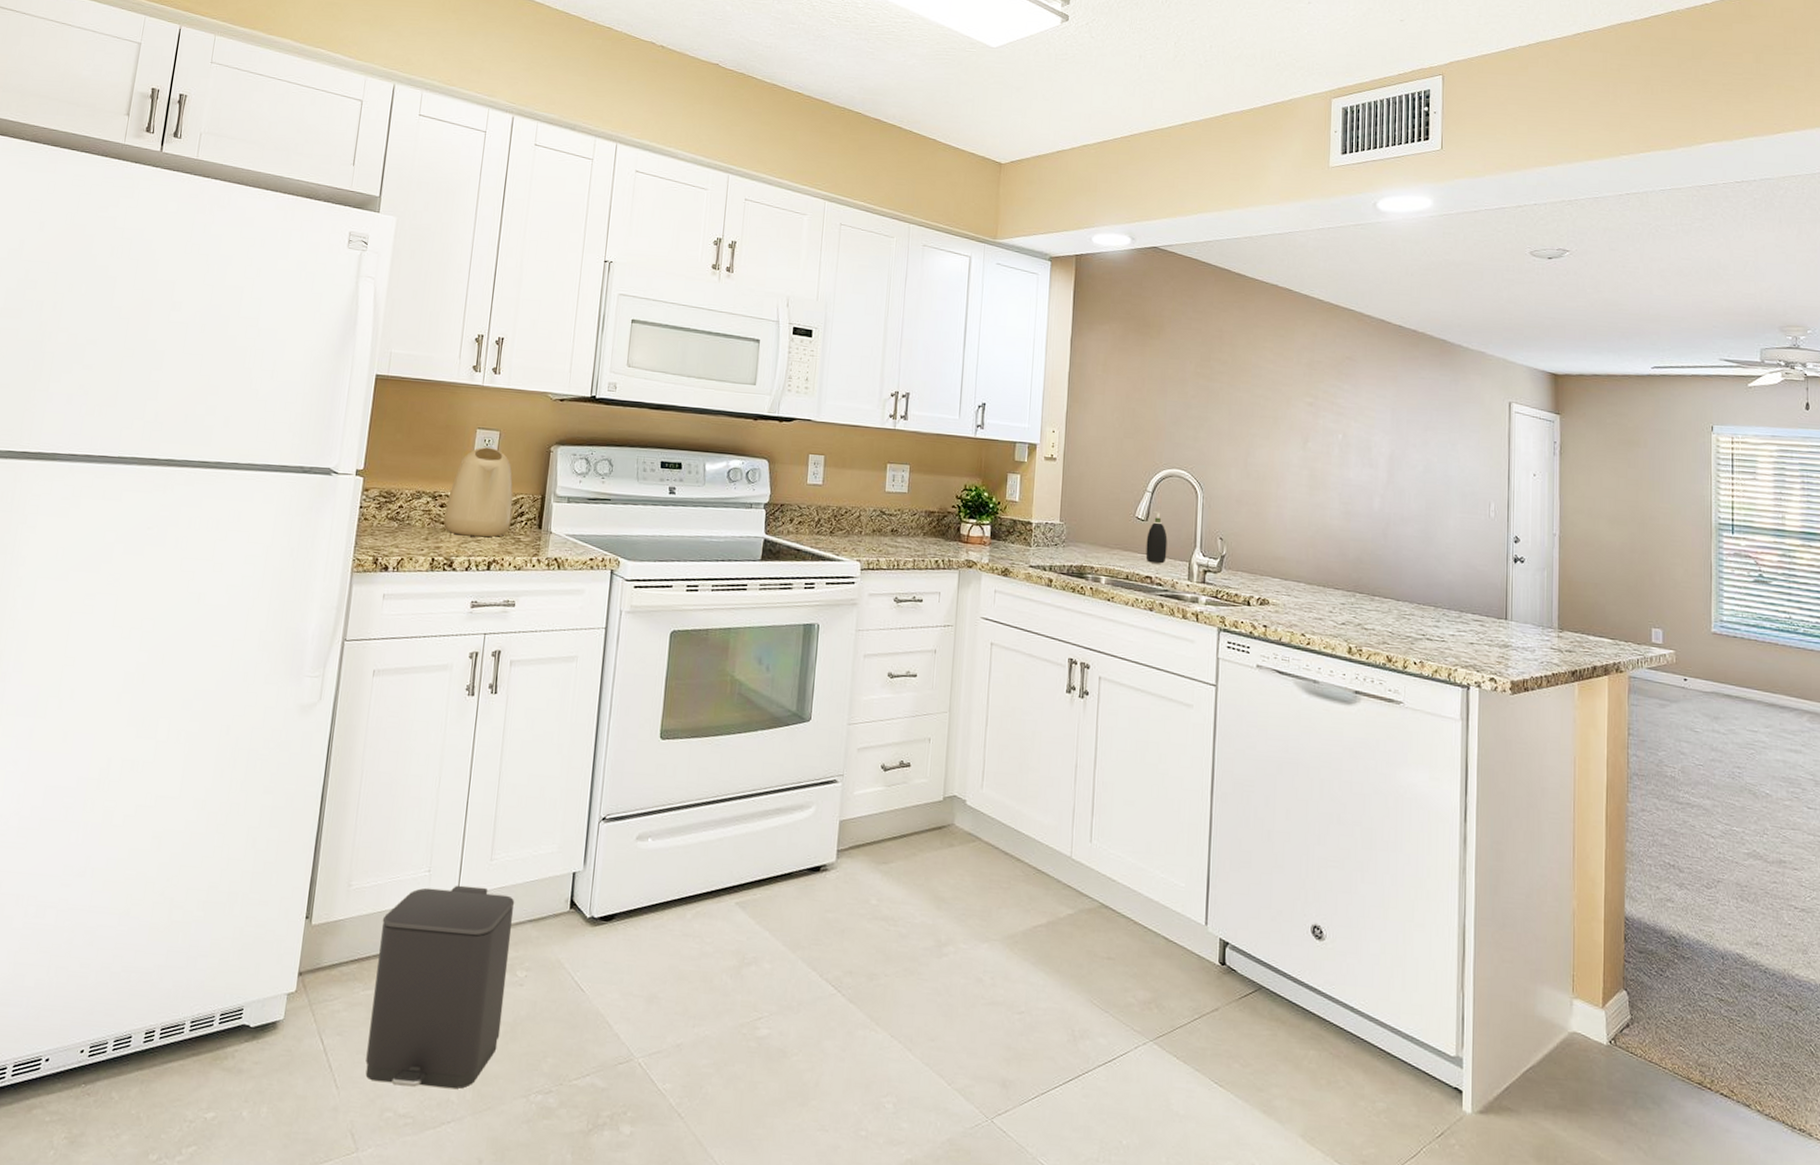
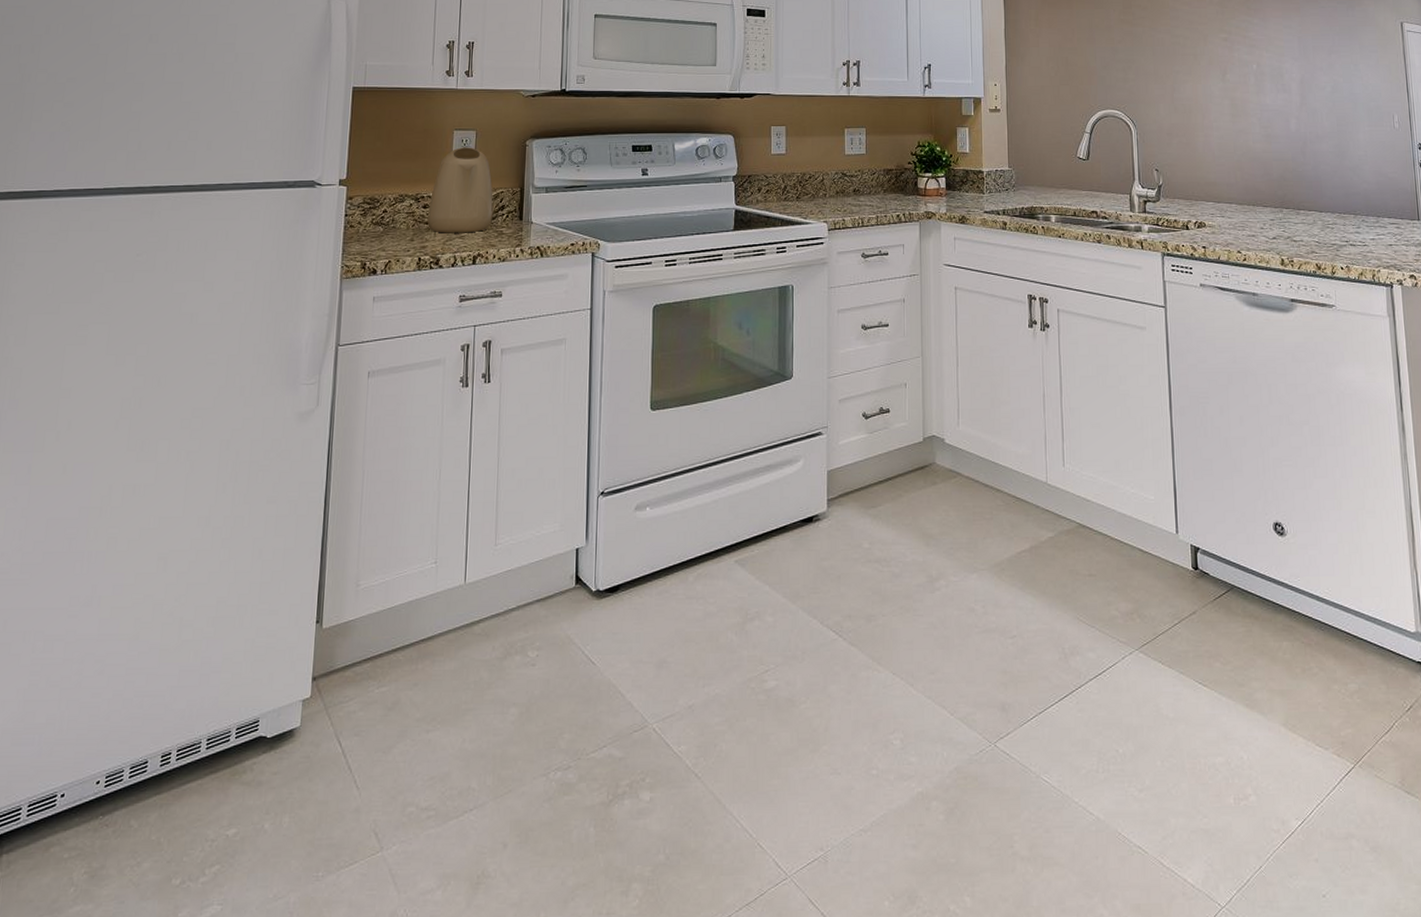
pedal bin: present [365,885,515,1089] -> none [385,573,522,779]
soap dispenser: present [1145,511,1168,564] -> none [1089,150,1109,199]

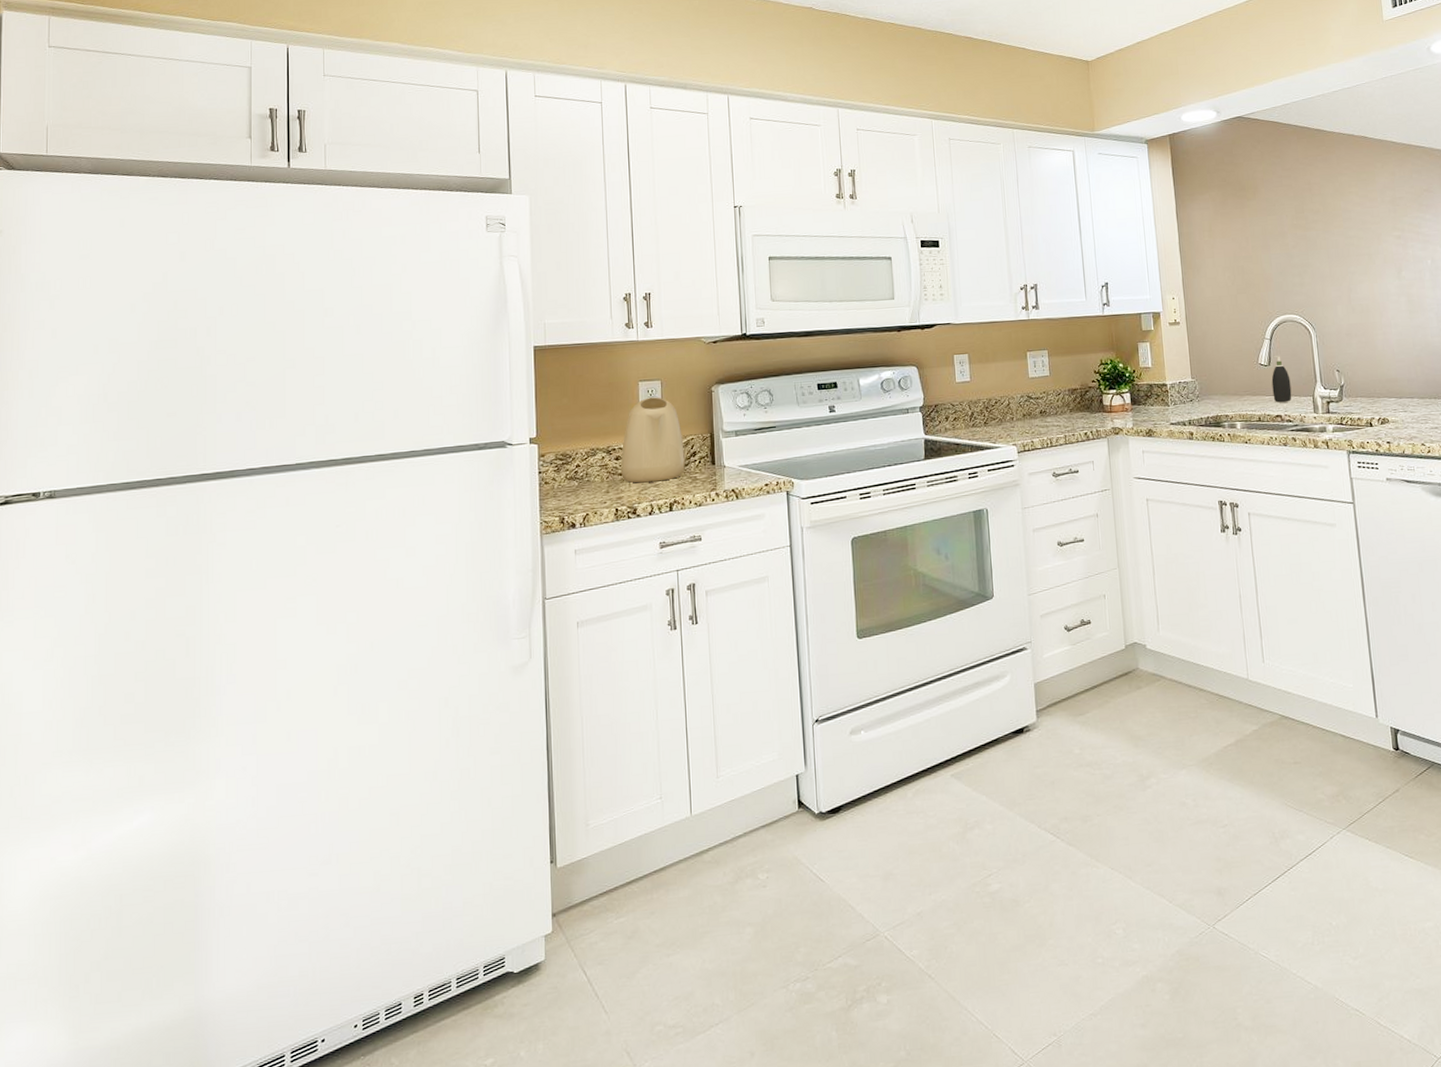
soap dispenser: none [1089,150,1109,199] -> present [1271,356,1292,403]

